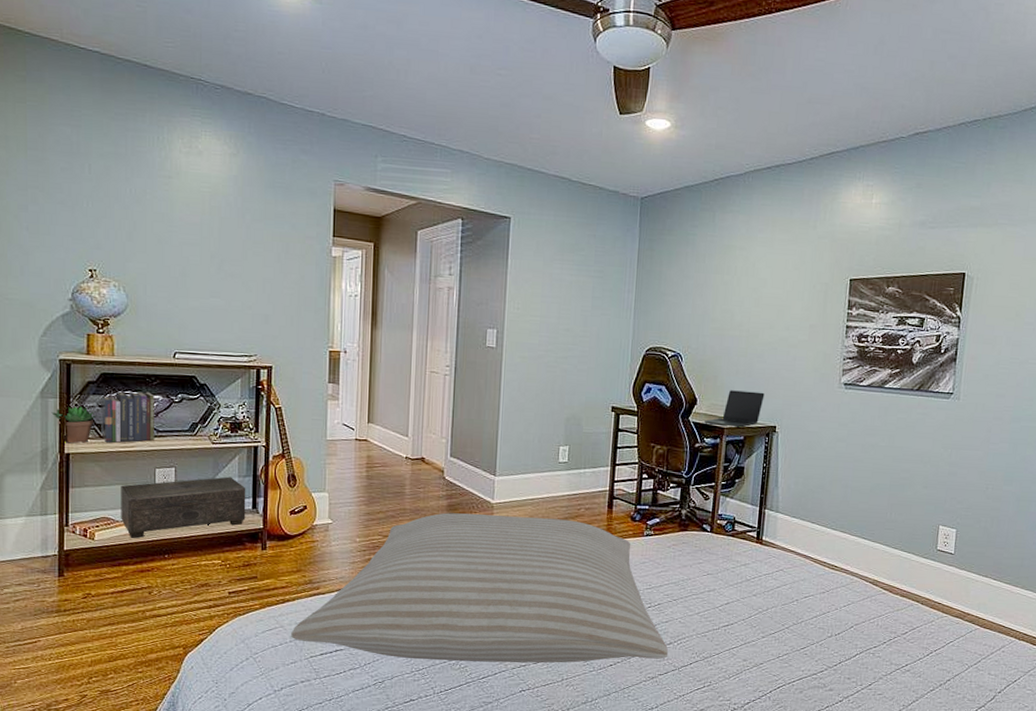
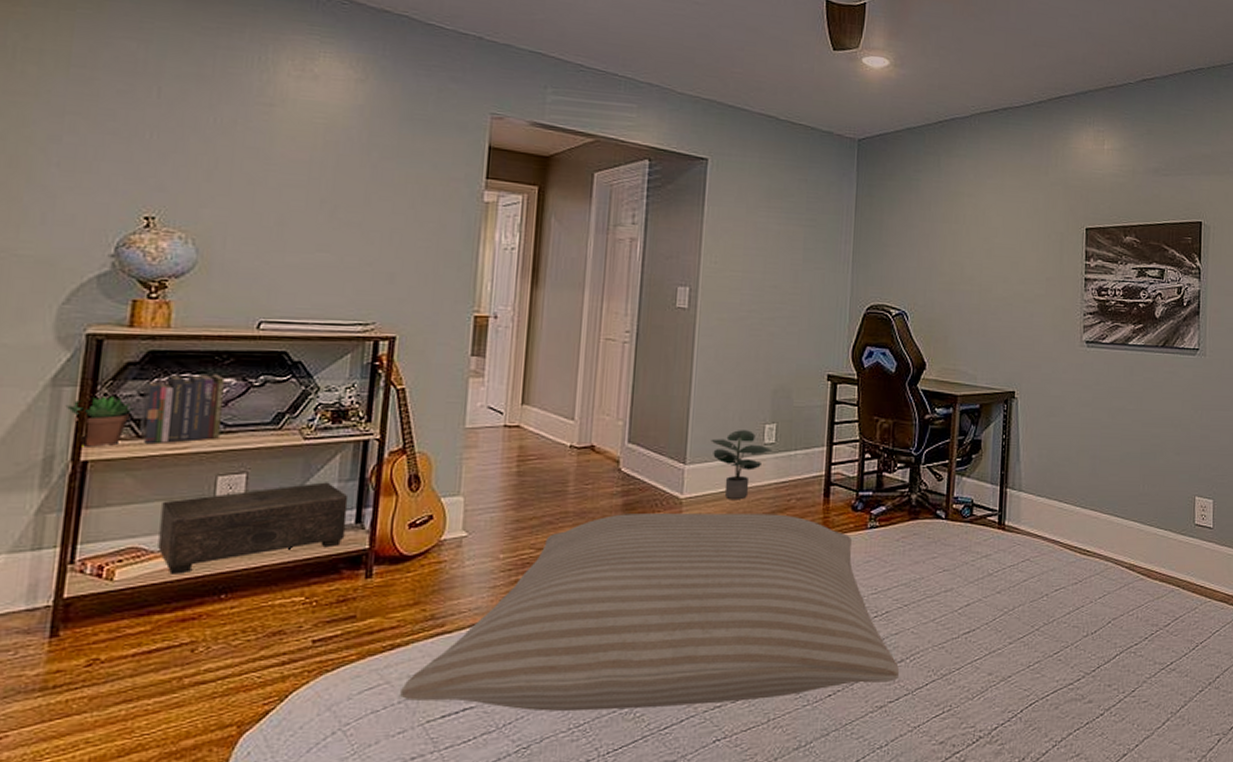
potted plant: none [515,450,566,507] -> present [711,430,773,500]
laptop: present [705,390,765,428] -> none [935,352,1001,394]

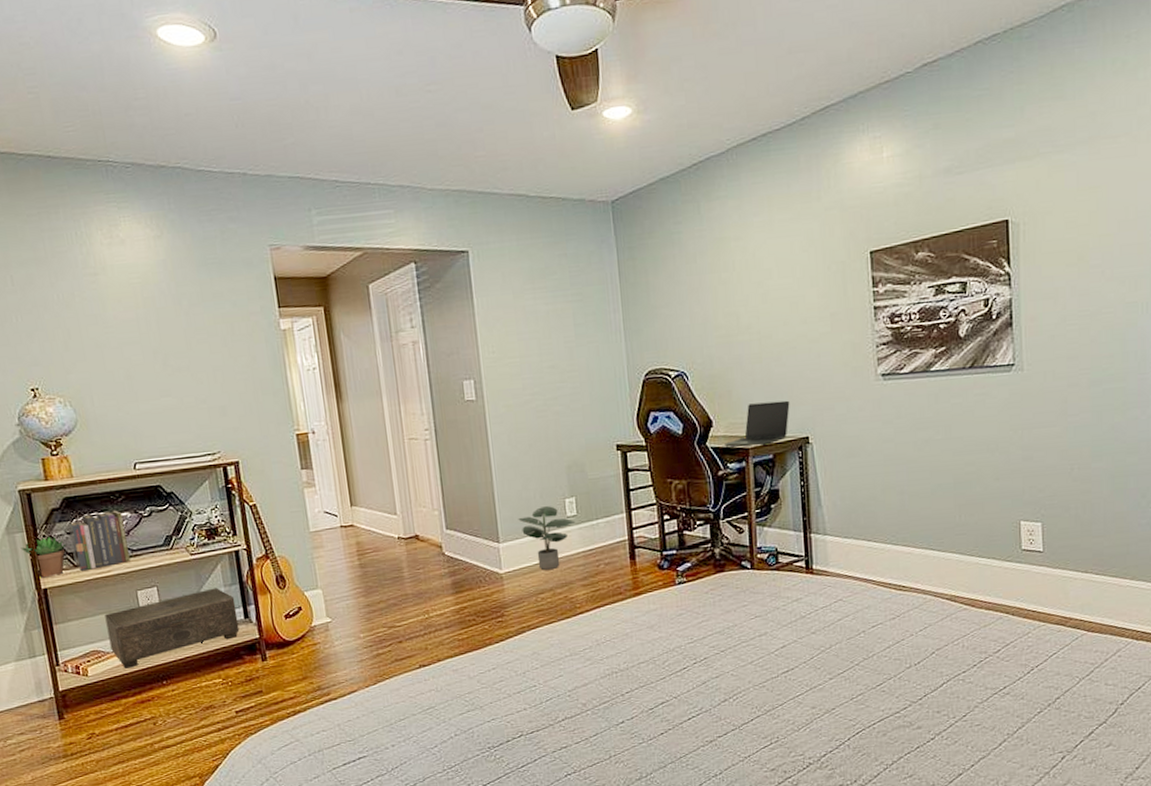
pillow: present [400,514,900,712] -> none [308,579,725,757]
laptop: none [935,352,1001,394] -> present [725,400,790,447]

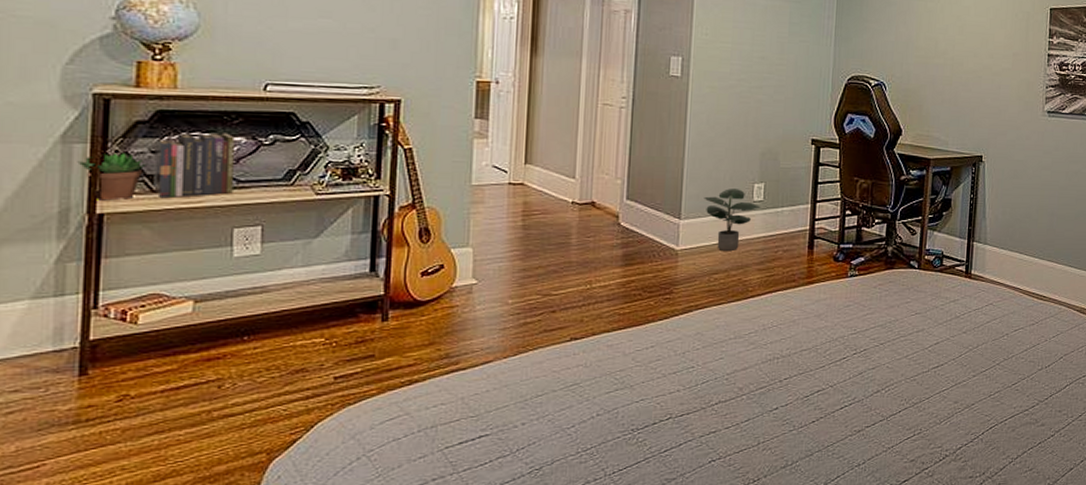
decorative box: present [104,587,240,669] -> none [179,234,362,318]
laptop: present [725,400,790,447] -> none [910,120,970,158]

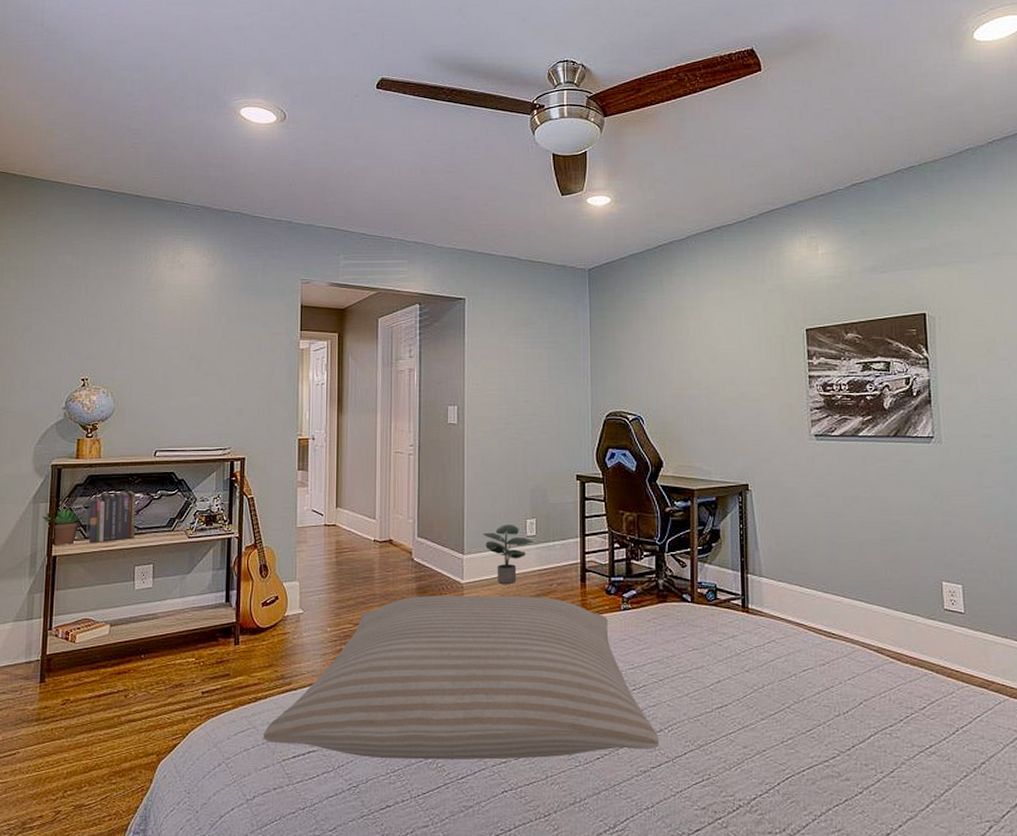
pillow: none [420,263,876,438] -> present [263,596,660,760]

